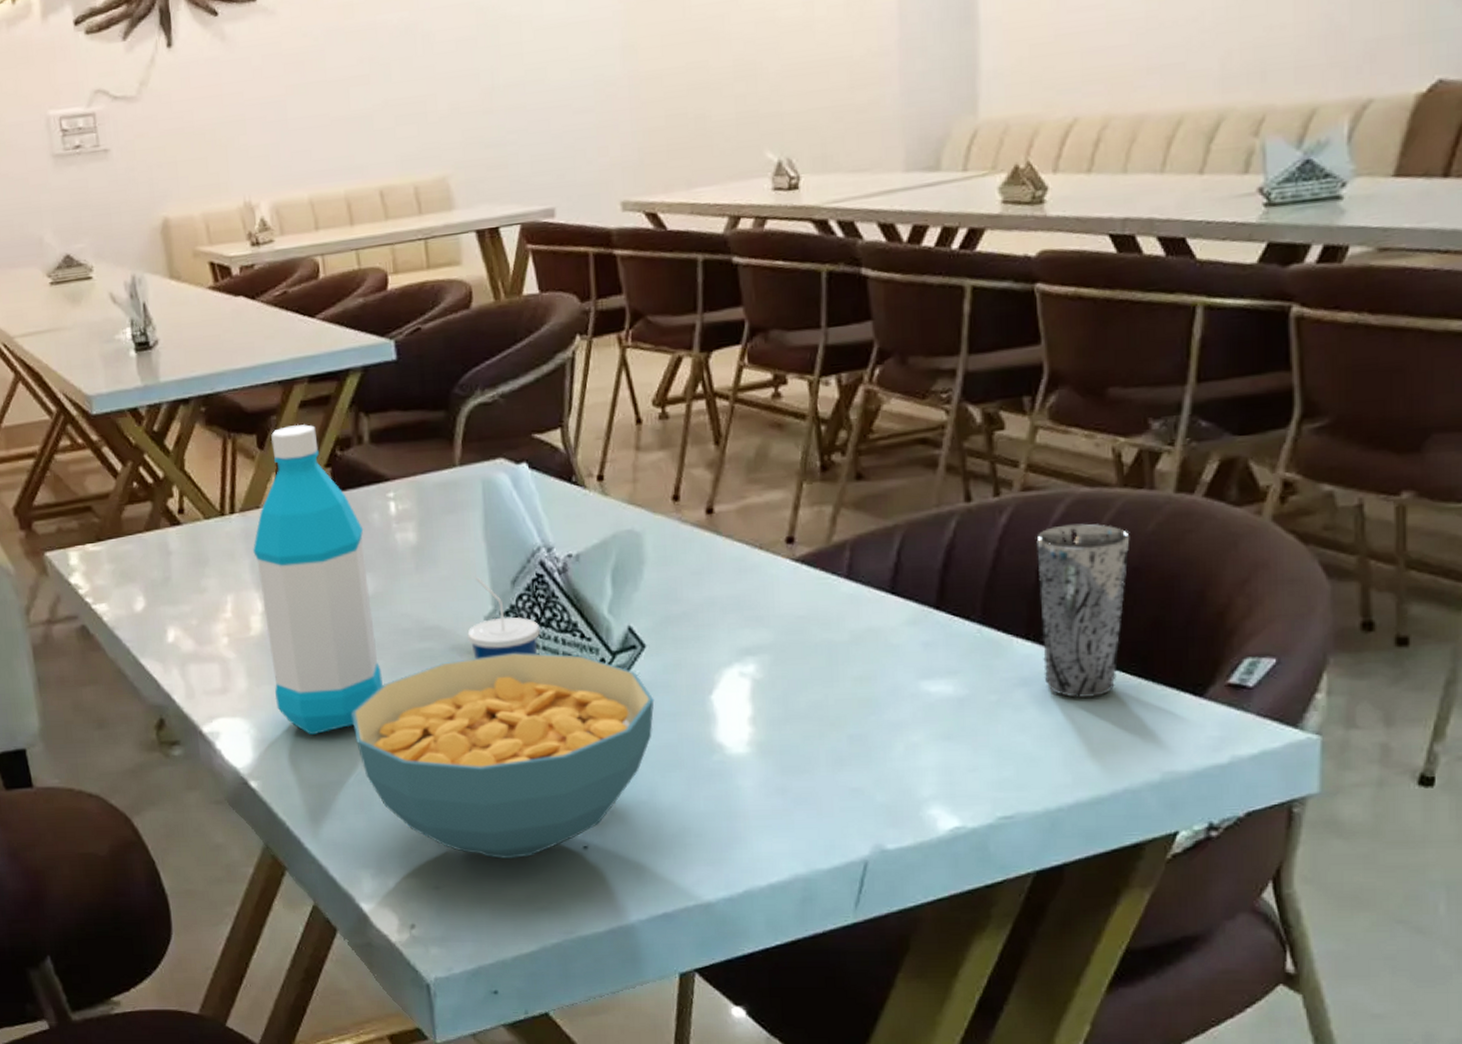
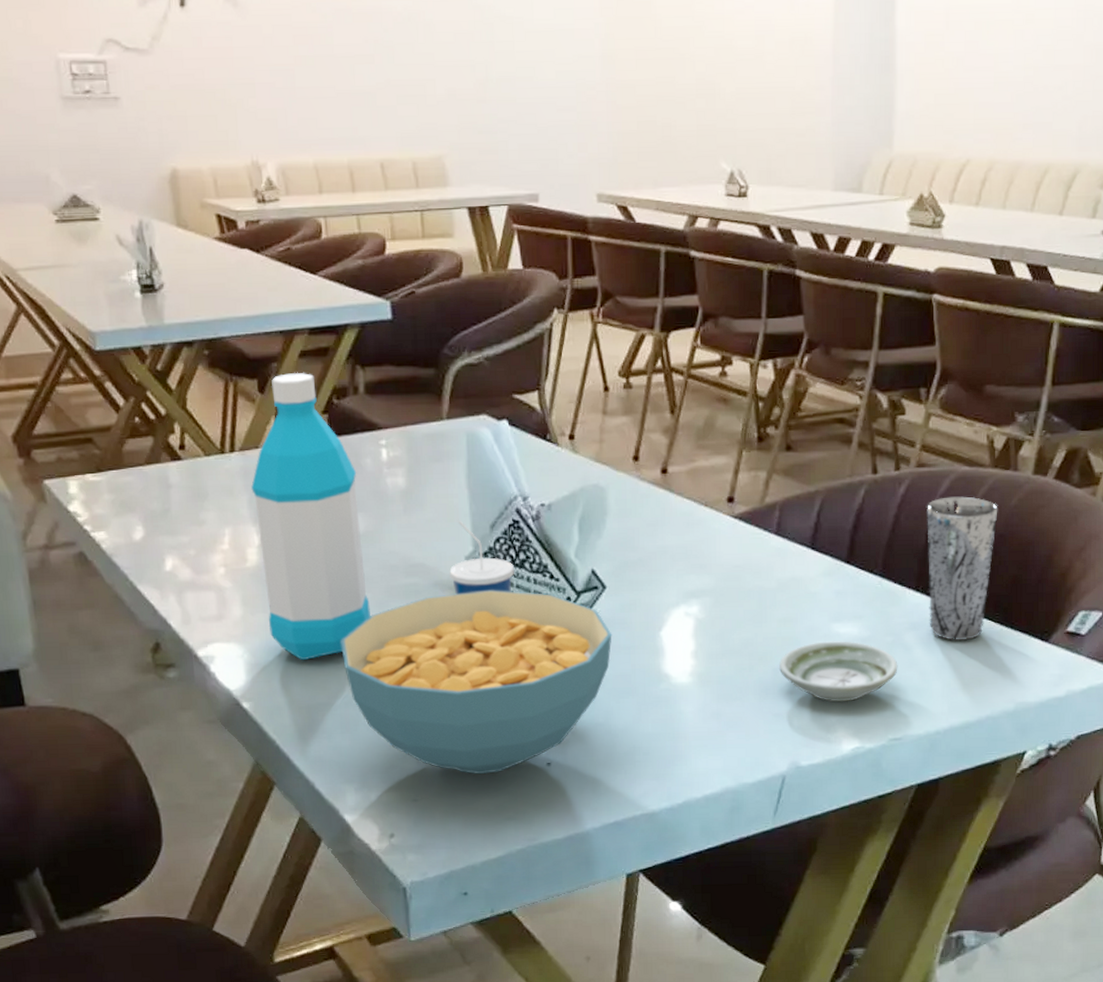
saucer: none [855,701,1006,774] -> present [778,641,898,702]

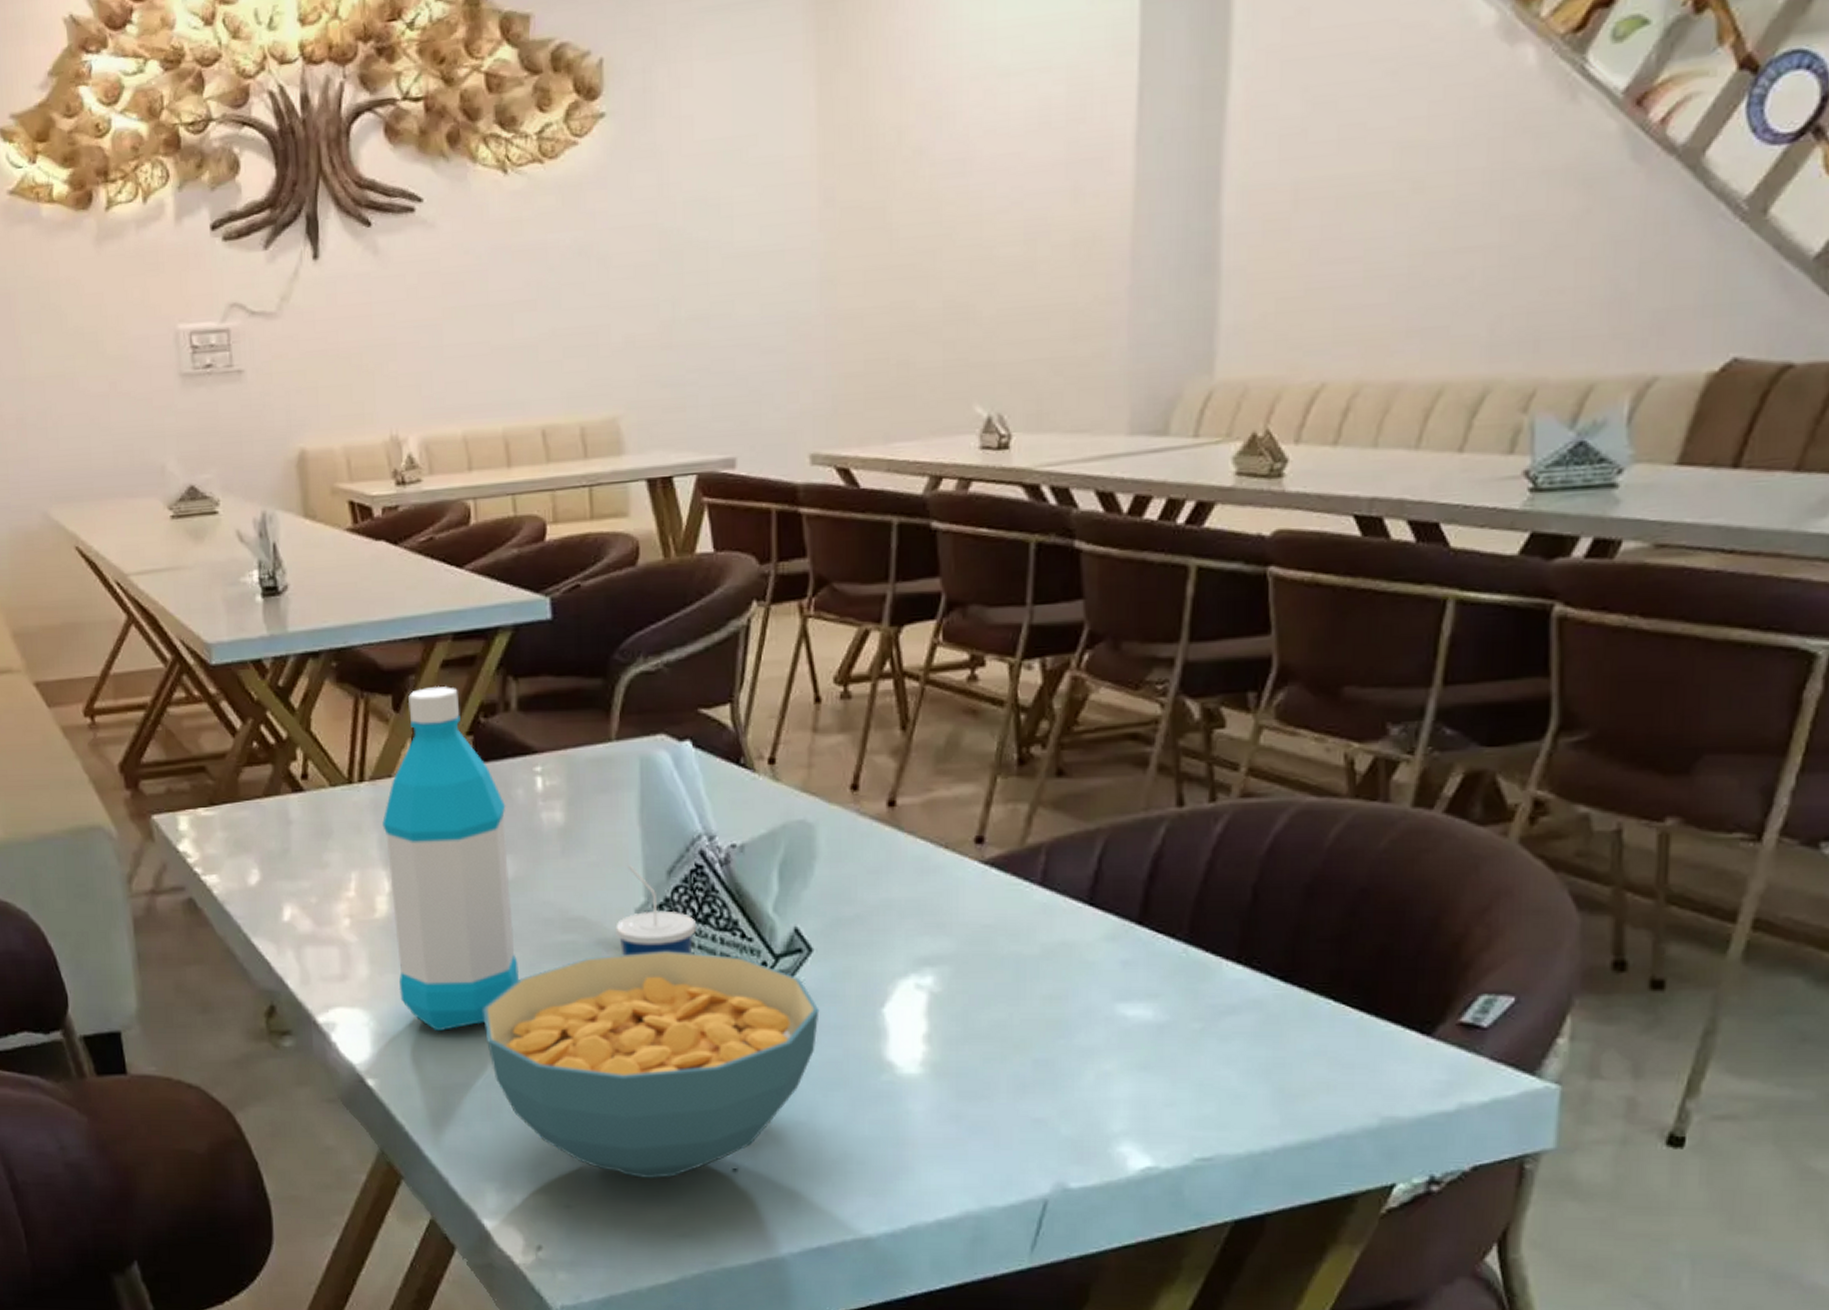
saucer: present [778,641,898,702] -> none [1041,1026,1209,1107]
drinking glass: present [927,496,998,640] -> none [1253,836,1359,1030]

